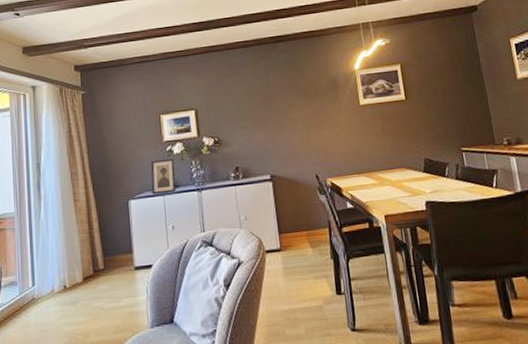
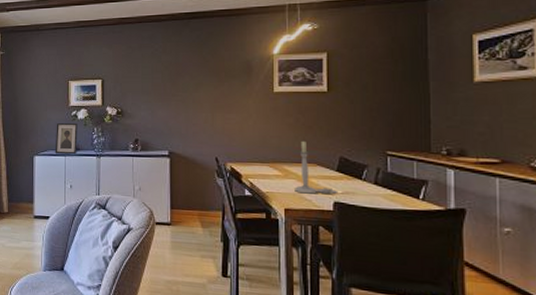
candlestick: none [389,147,428,198] -> present [295,140,339,195]

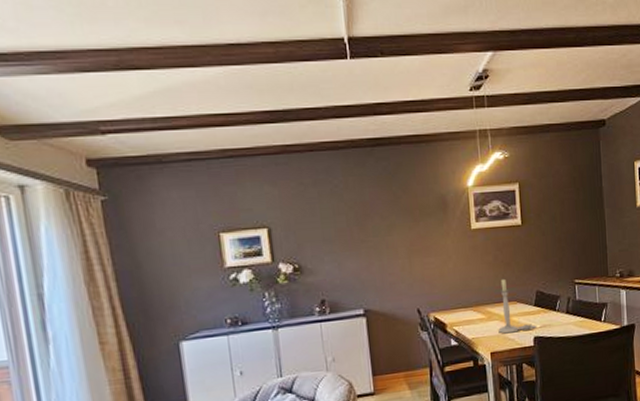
picture frame: present [55,122,78,155] -> none [208,288,243,334]

